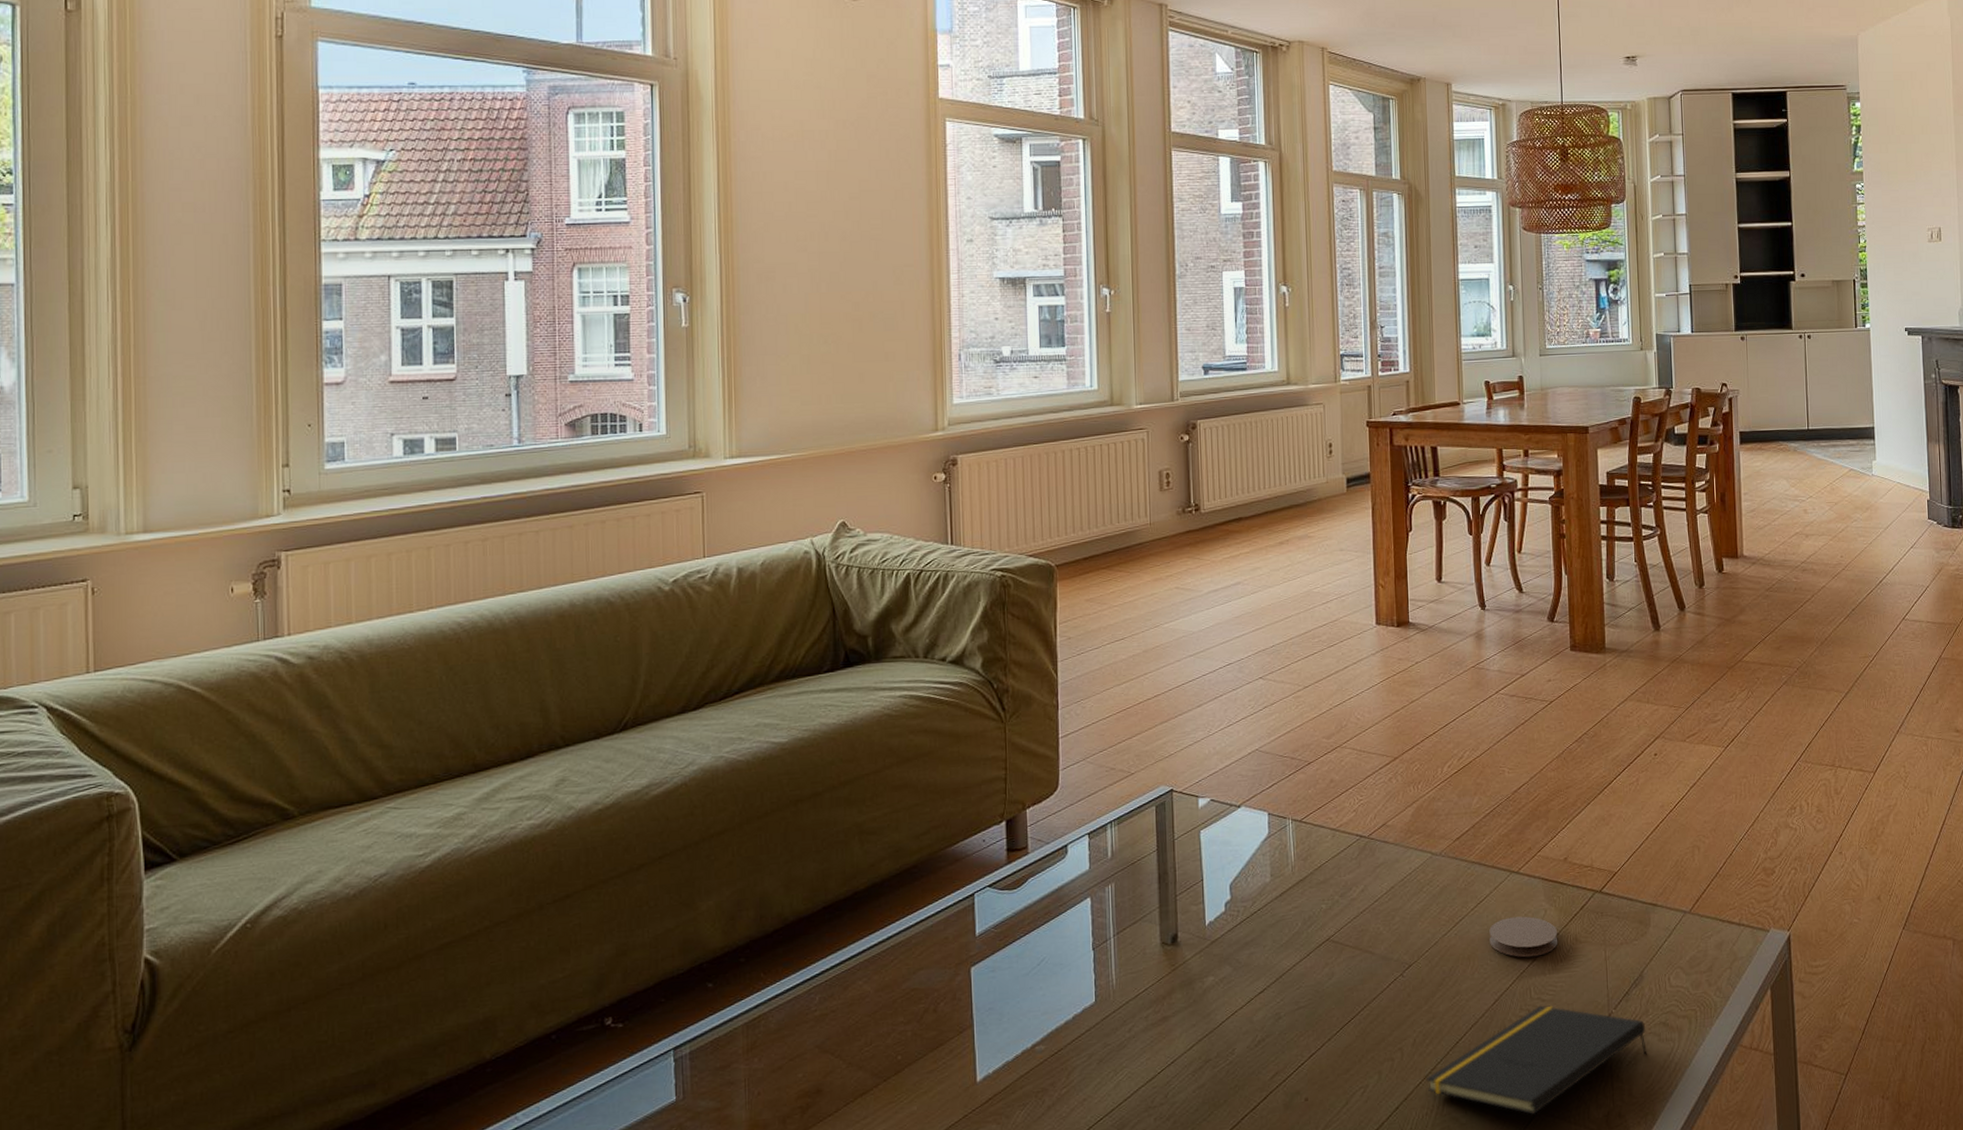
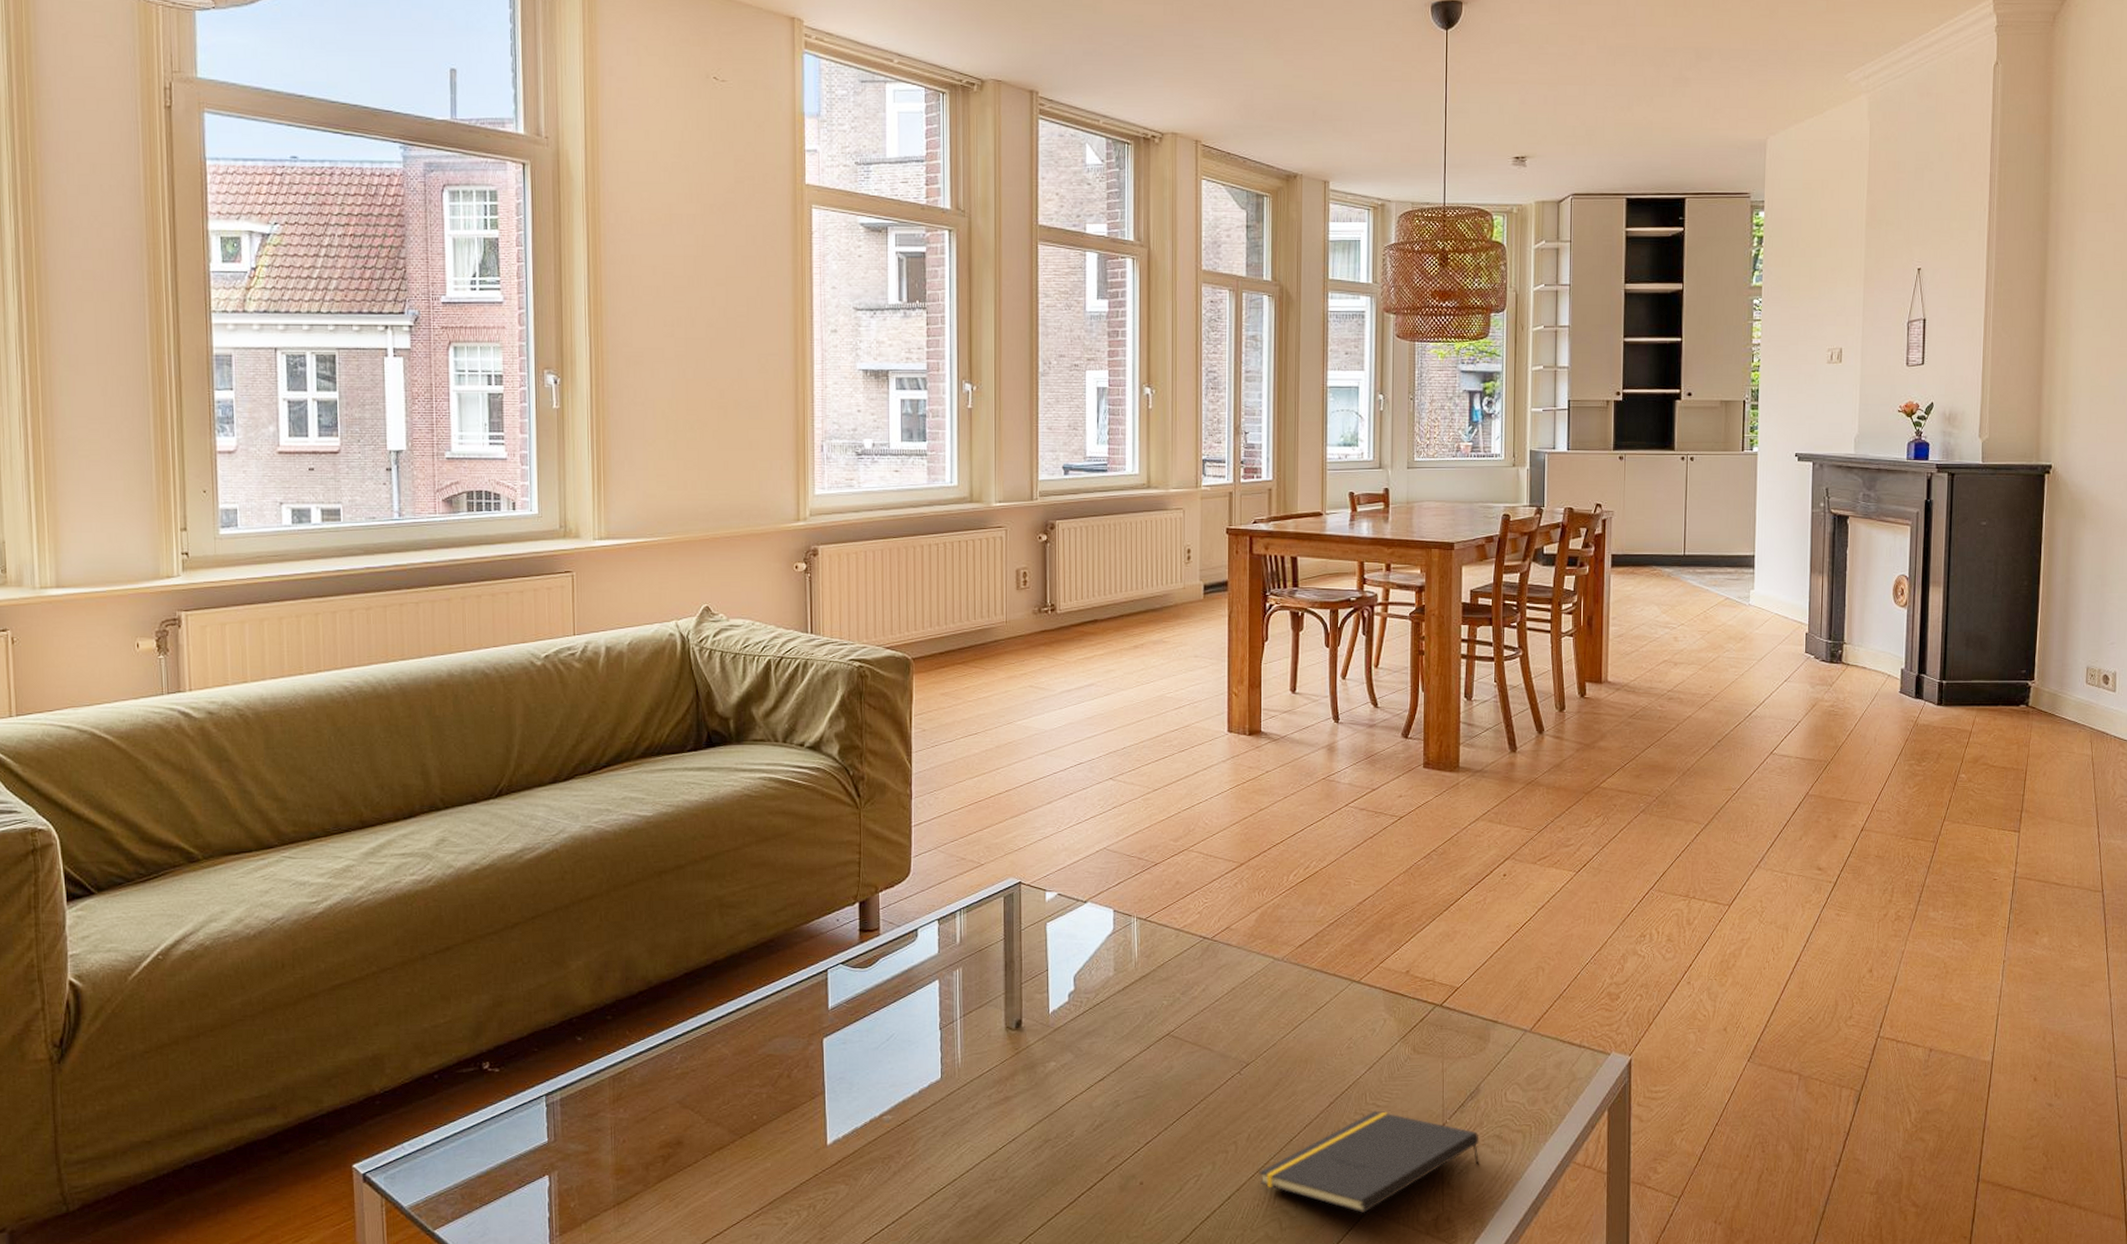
coaster: present [1489,916,1558,958] -> none [1328,1024,1396,1064]

